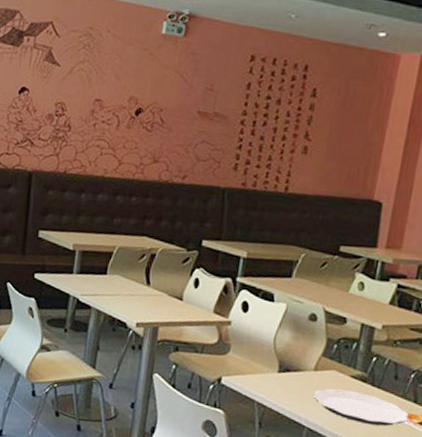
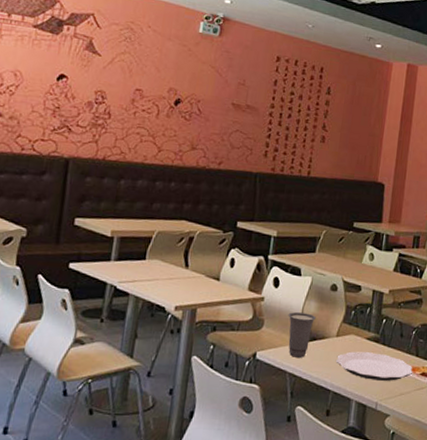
cup: none [257,339,290,389] -> present [288,312,316,358]

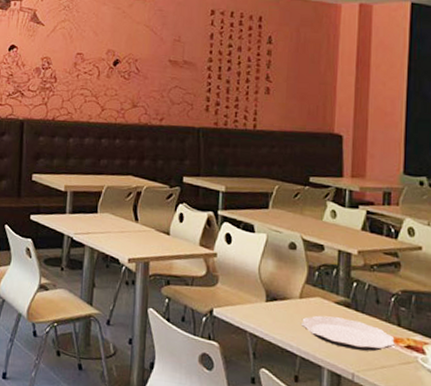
cup: present [288,312,316,358] -> none [243,270,275,318]

